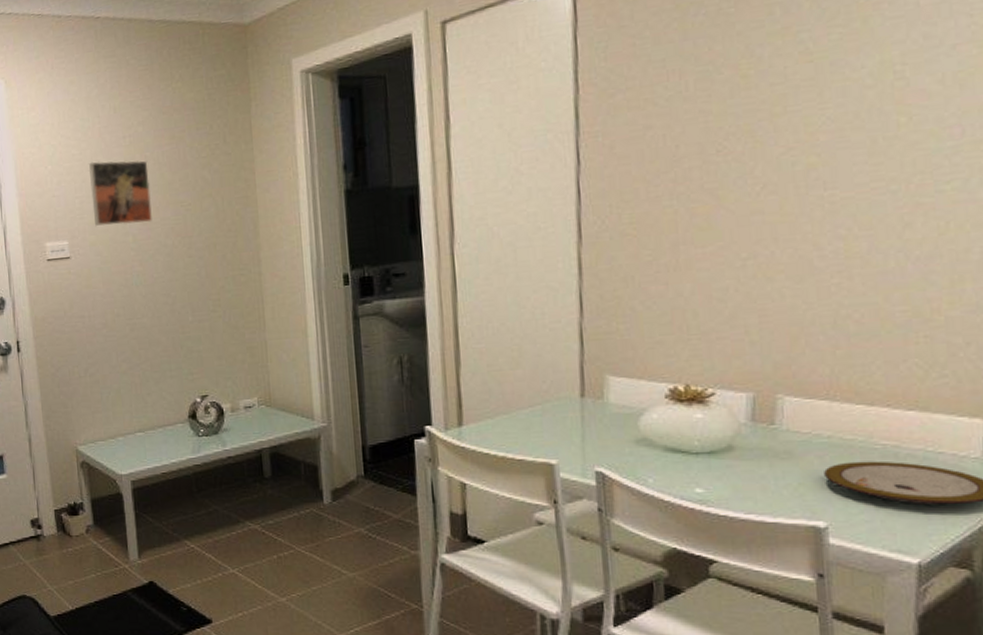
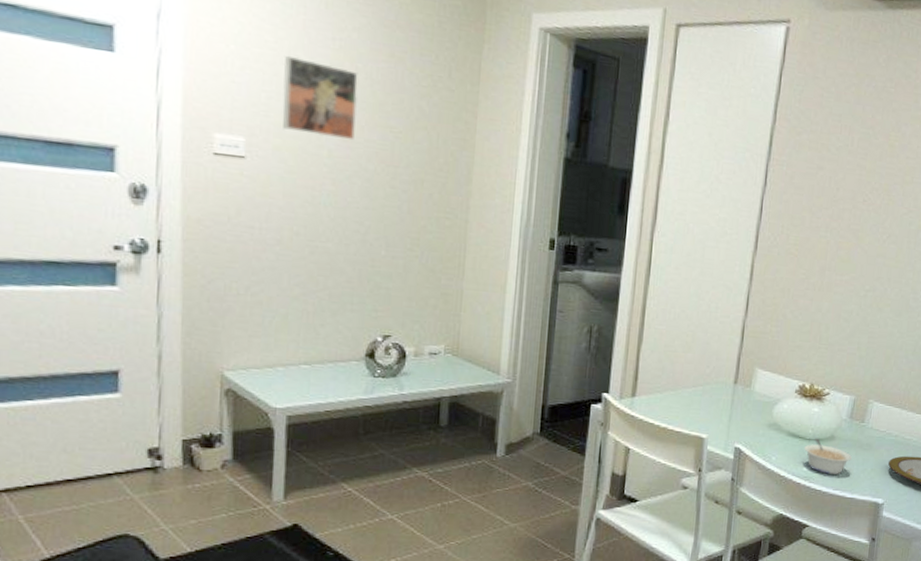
legume: none [691,450,766,494] -> present [804,438,853,474]

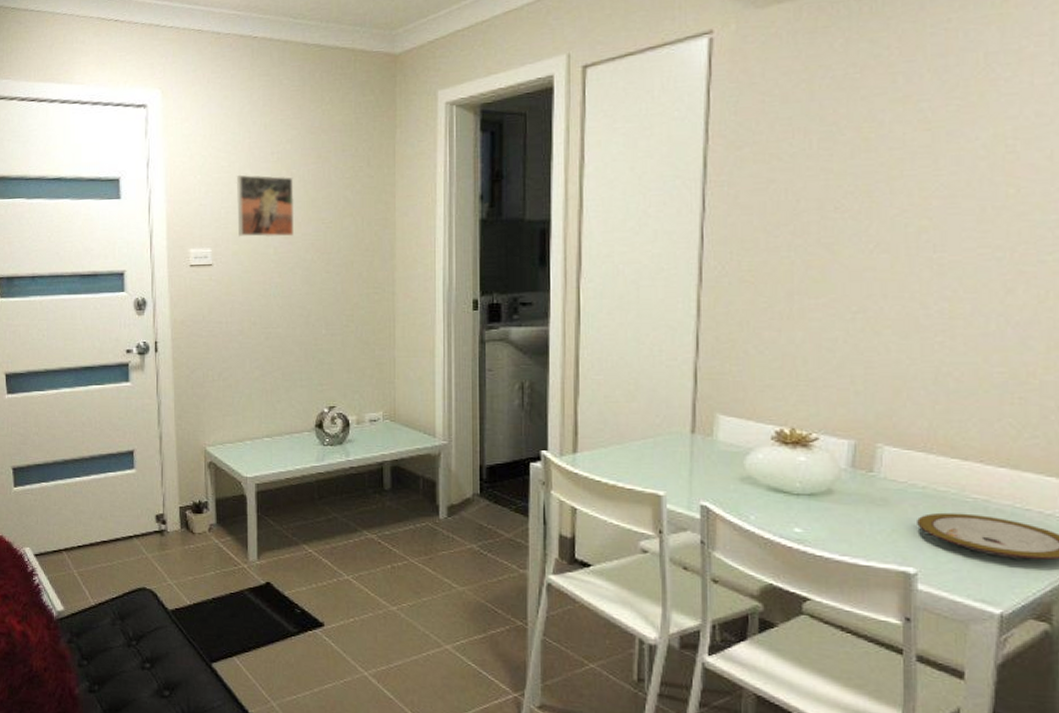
legume: present [804,438,853,474] -> none [792,492,862,537]

